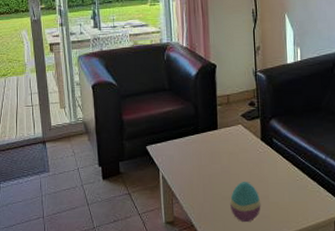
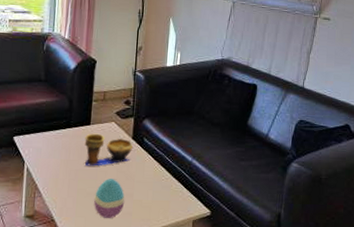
decorative bowl: none [214,137,262,170] -> present [84,133,133,166]

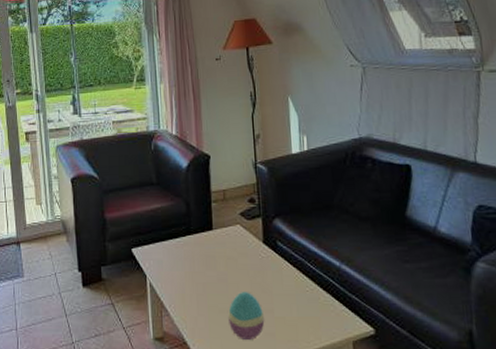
decorative bowl: present [84,133,133,166] -> none [208,239,265,278]

